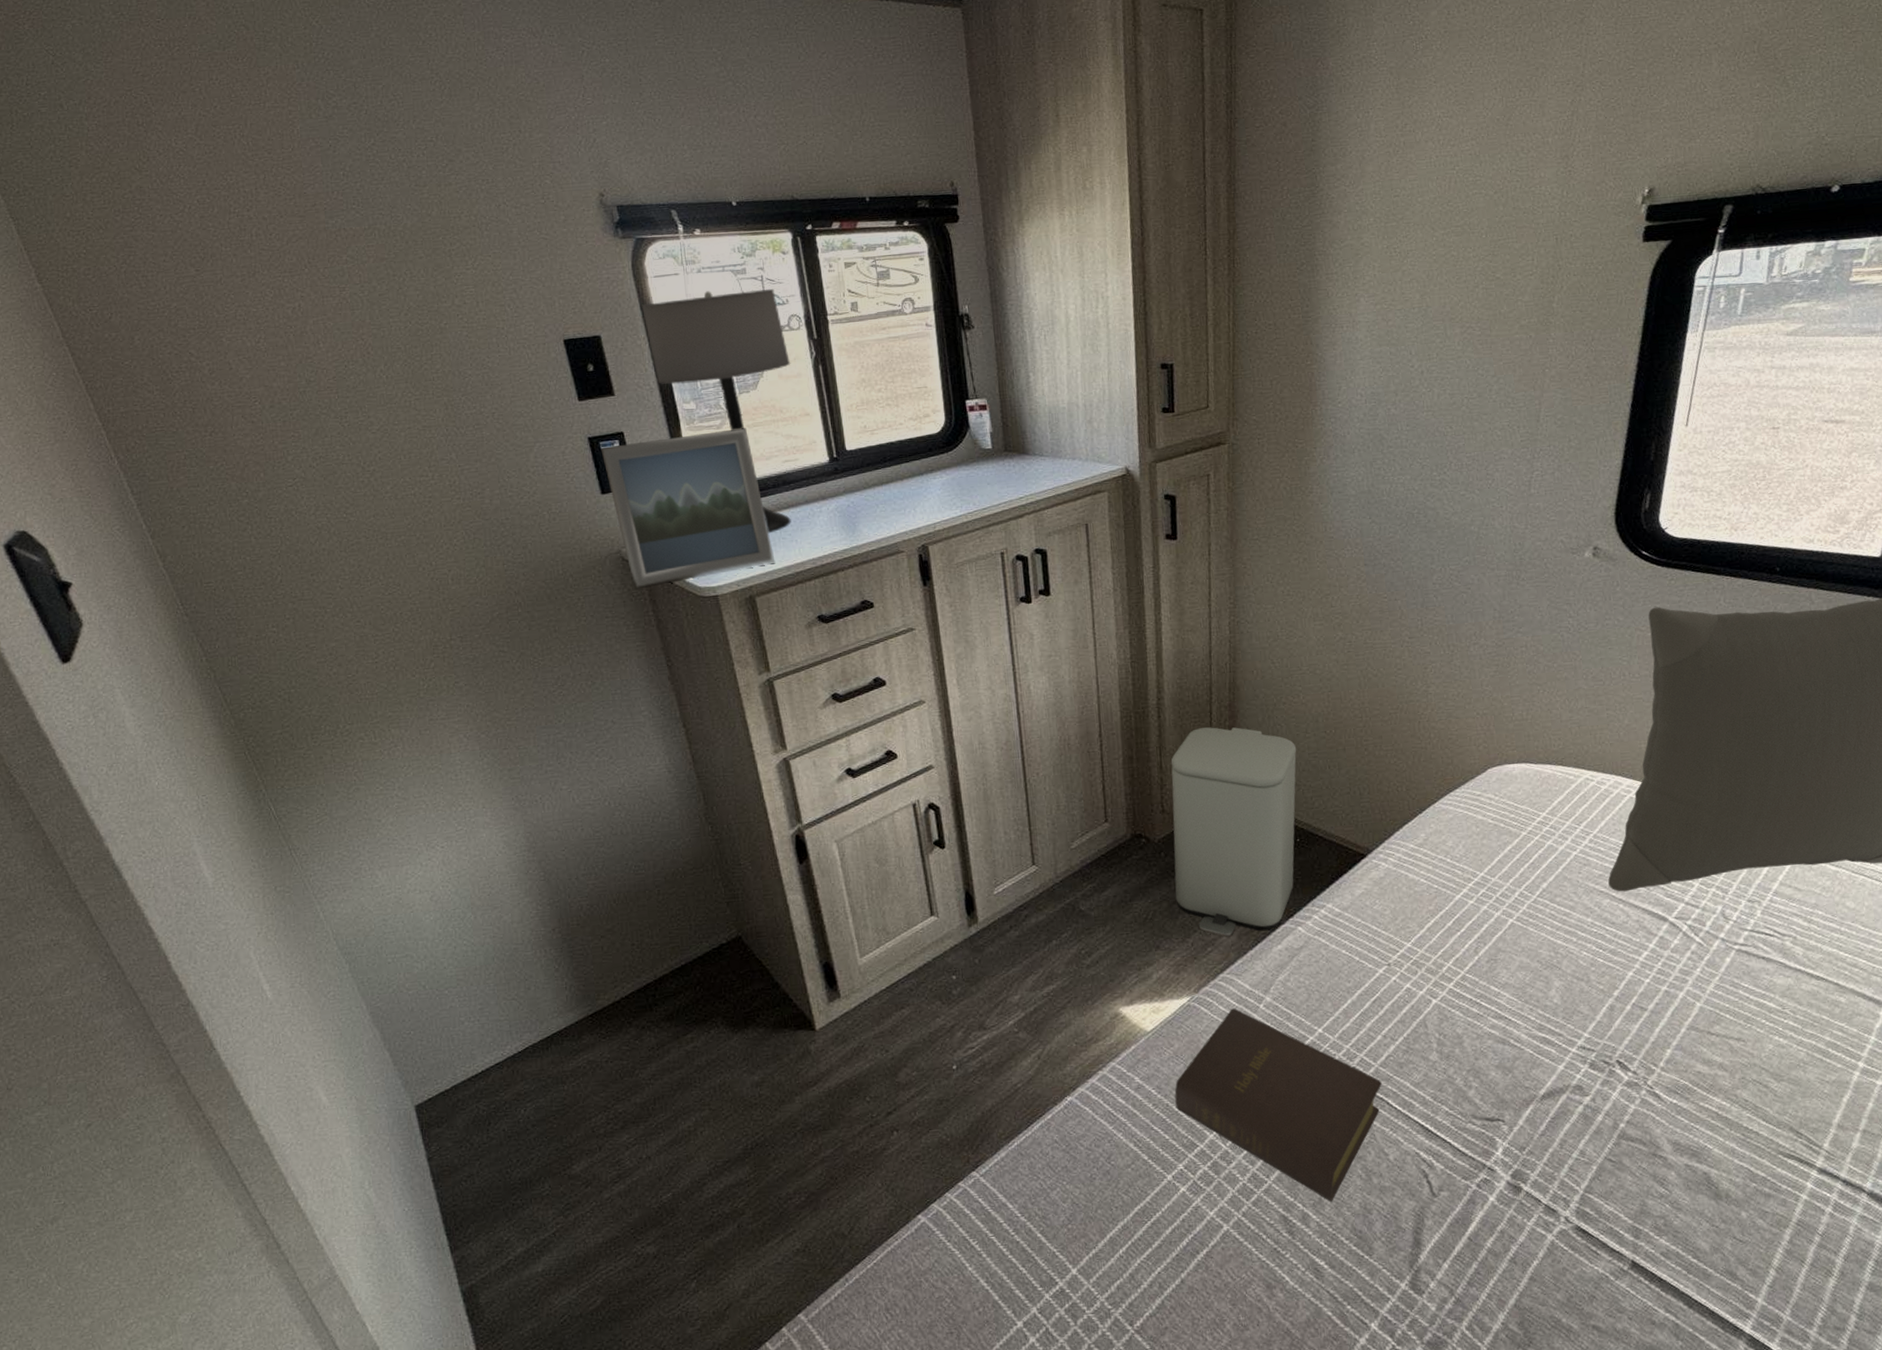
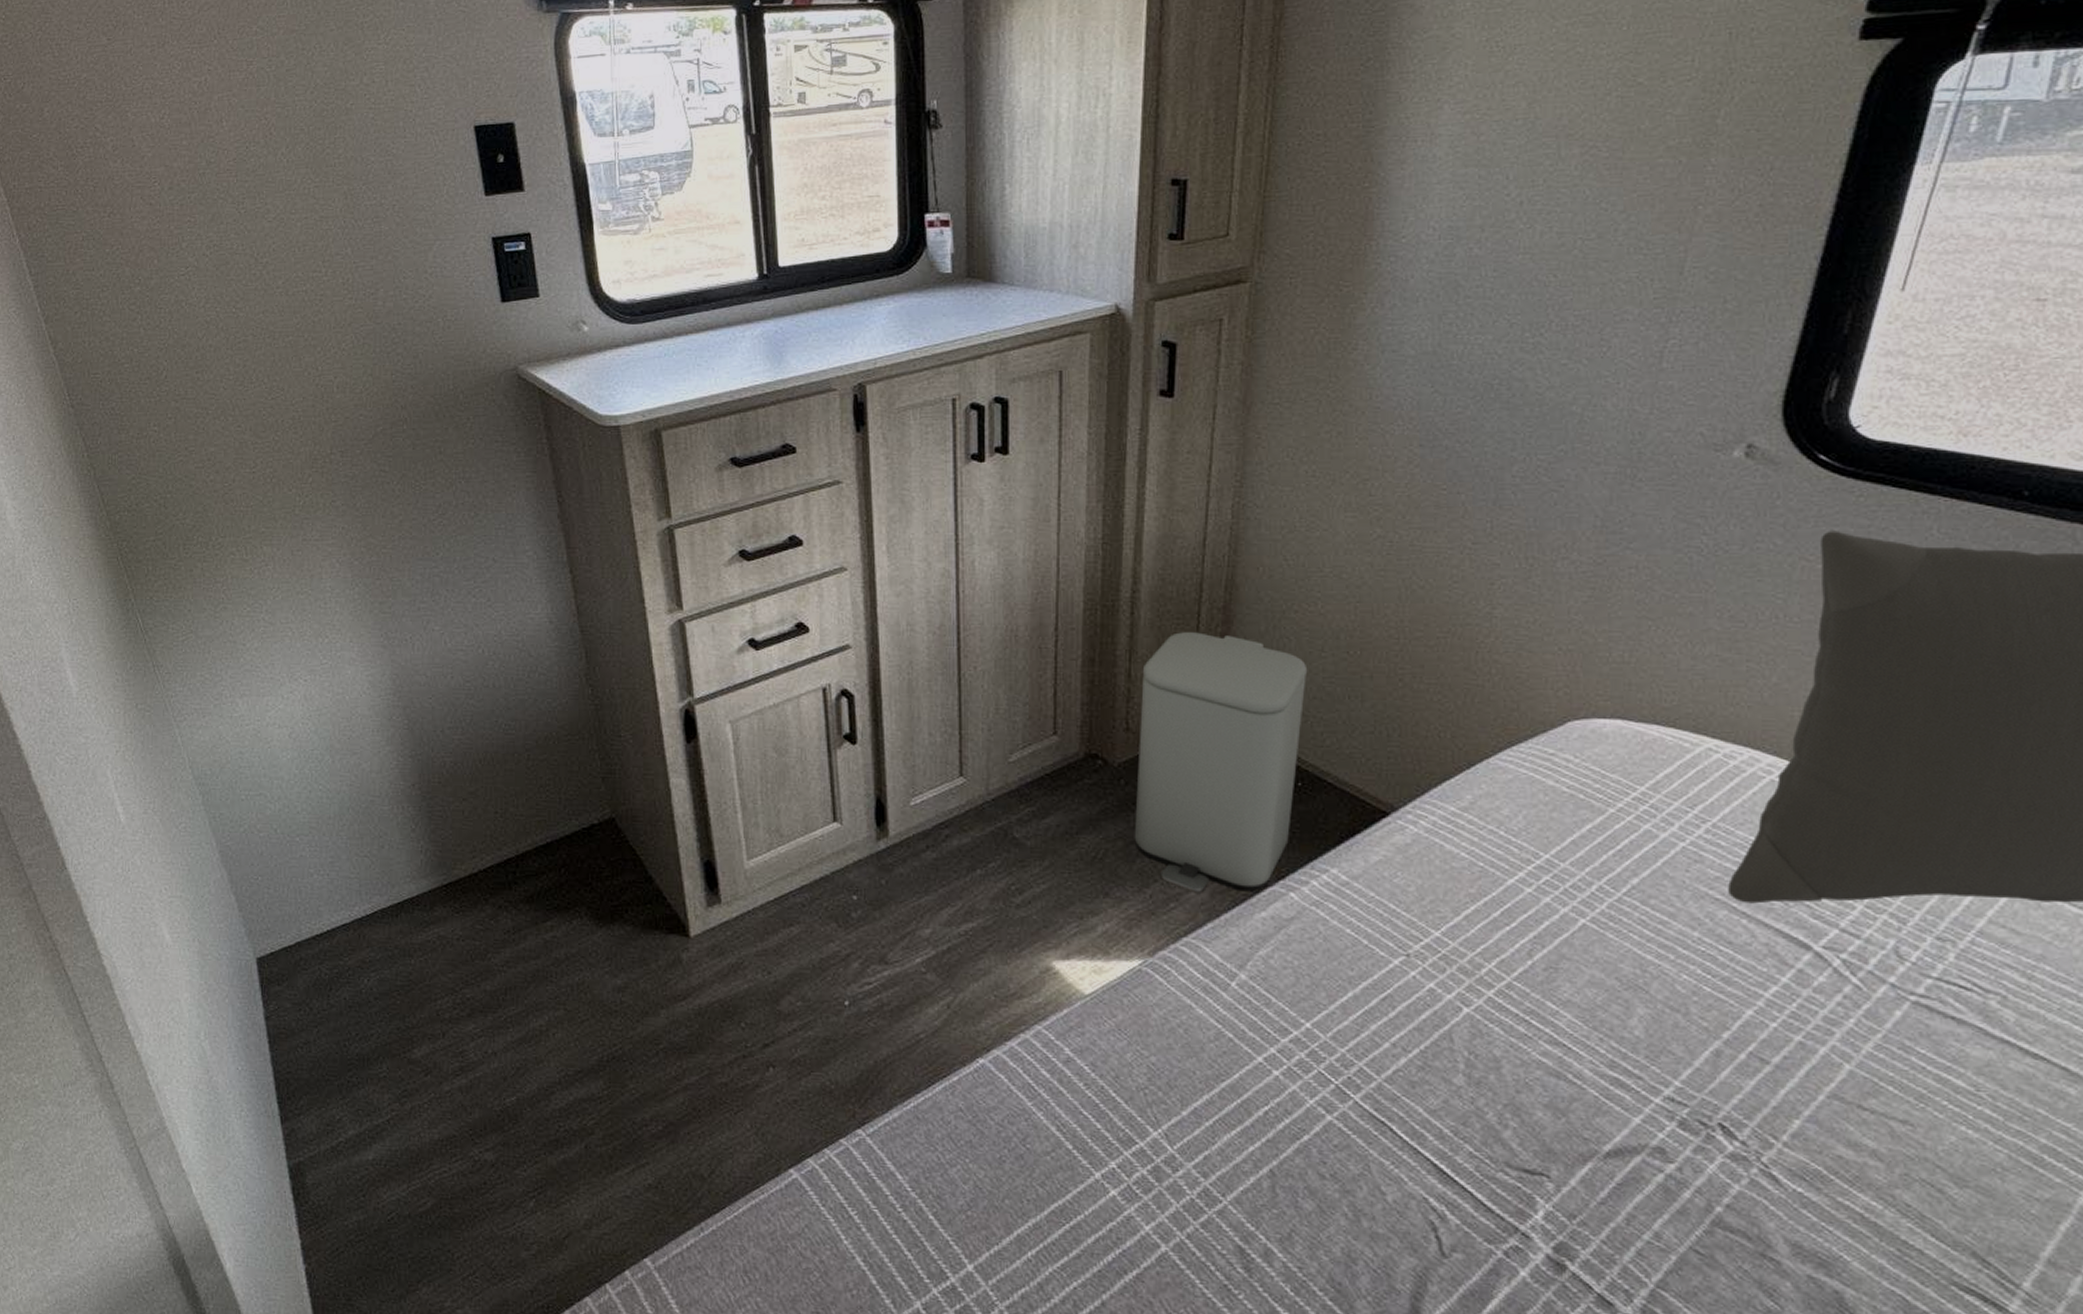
picture frame: present [601,428,776,590] -> none [504,235,687,413]
table lamp: present [641,289,791,534] -> none [561,74,723,359]
bible: present [1174,1008,1382,1202] -> none [1113,982,1385,1240]

